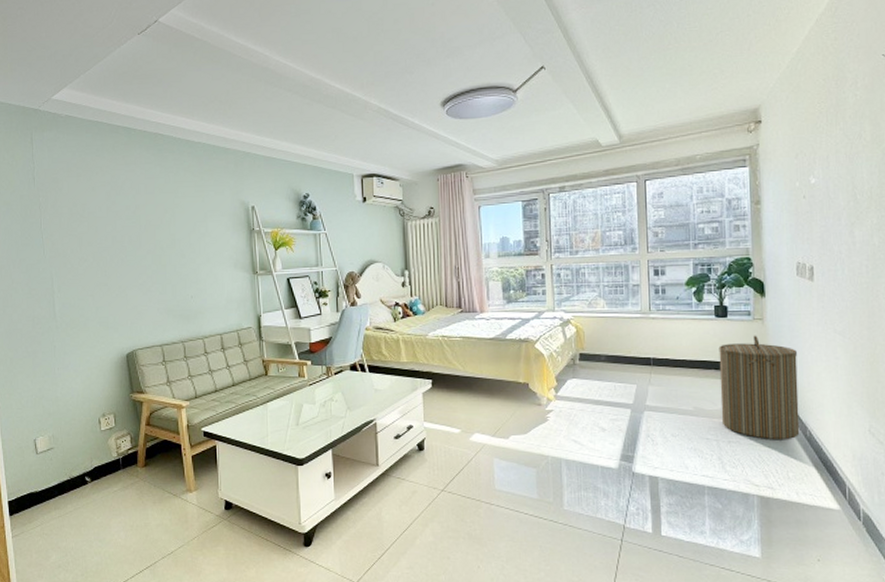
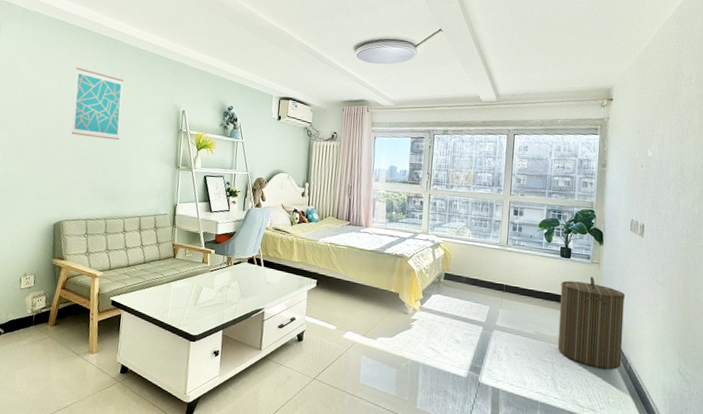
wall art: none [124,173,186,252] -> present [72,67,124,141]

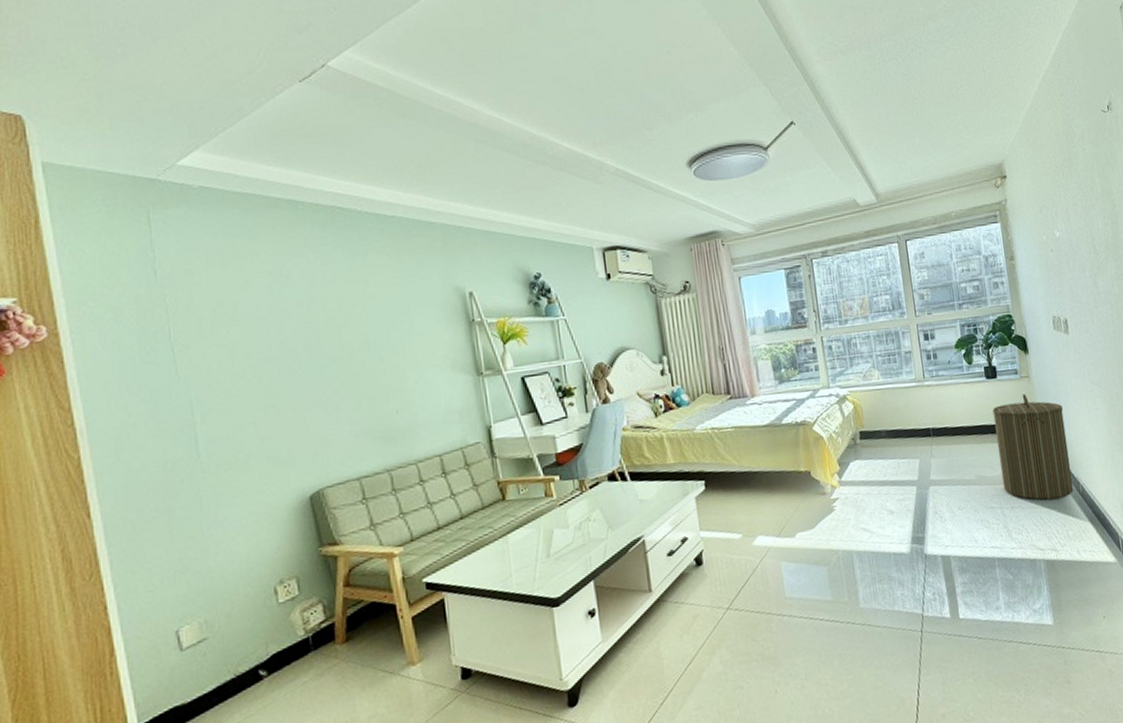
wall art: present [72,67,124,141] -> none [290,258,385,360]

